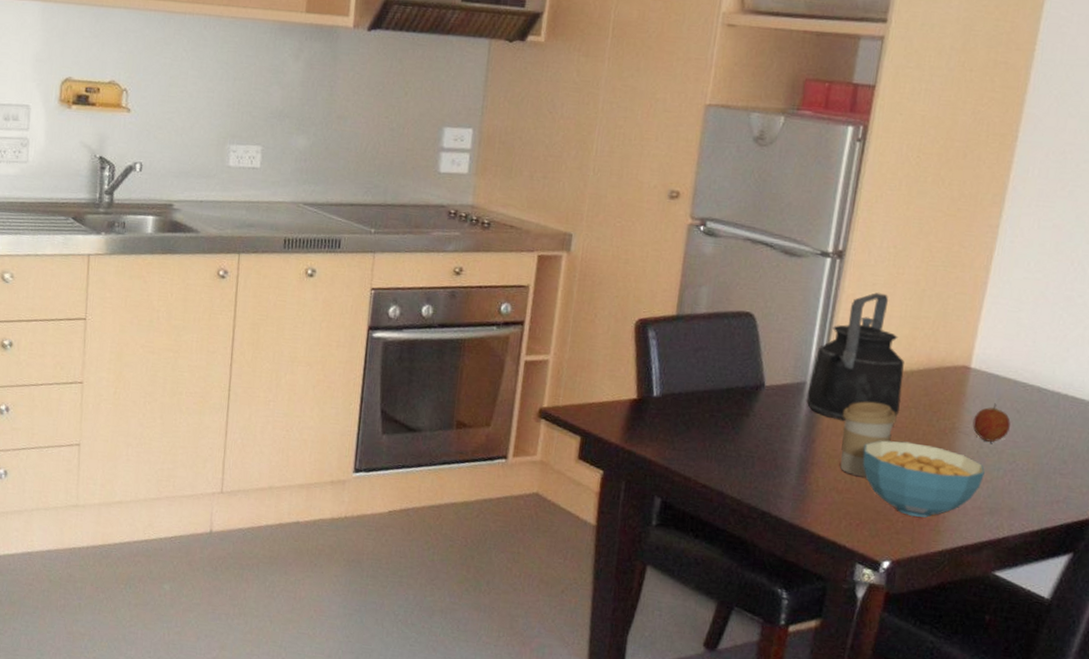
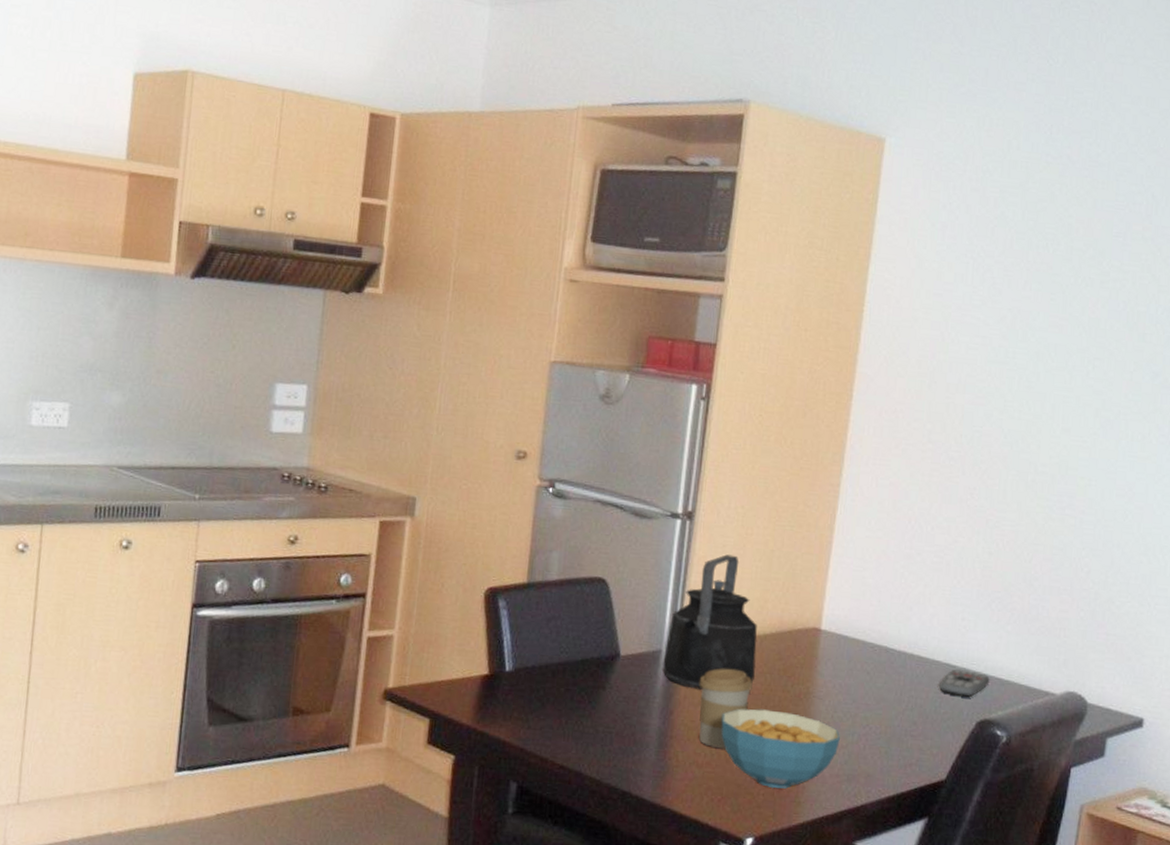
fruit: present [972,403,1011,442] -> none [826,665,862,706]

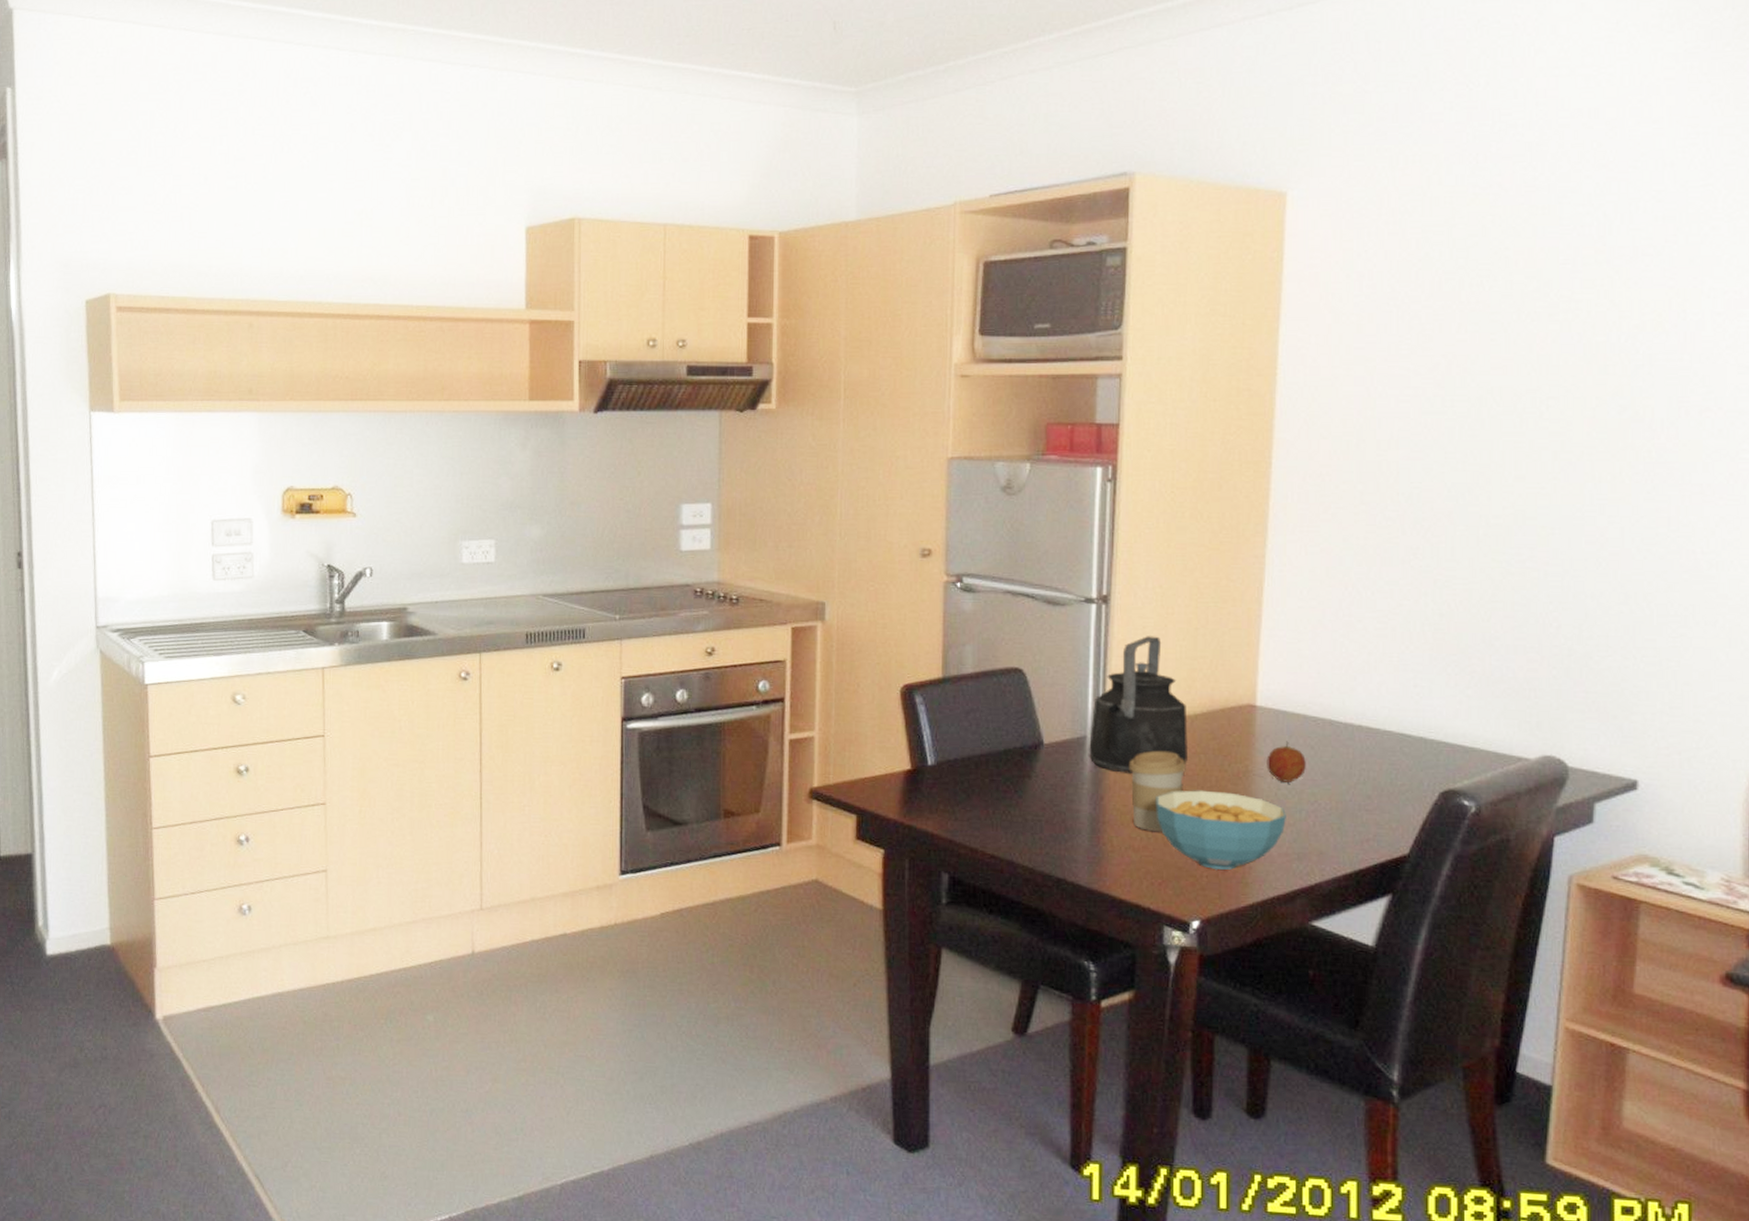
fruit: none [826,665,862,706] -> present [1267,741,1306,782]
remote control: present [939,669,990,697] -> none [1394,738,1451,767]

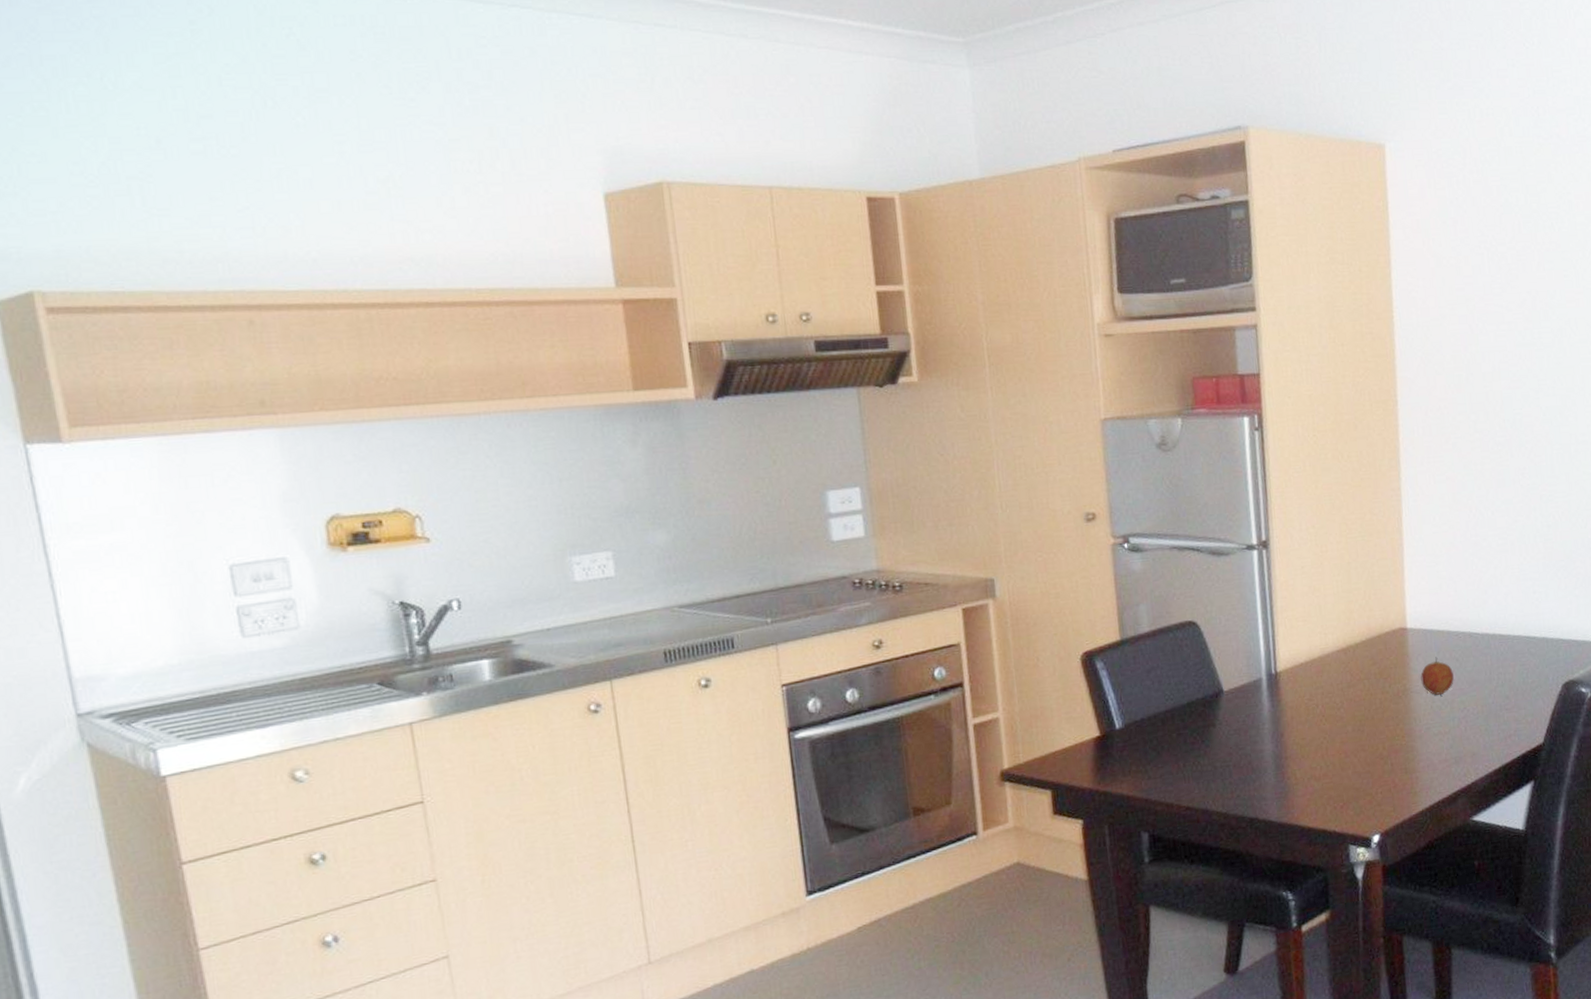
kettle: present [1089,636,1188,773] -> none [1265,574,1354,708]
coffee cup: present [1128,751,1186,831] -> none [1302,682,1353,759]
cereal bowl: present [1156,790,1286,871] -> none [1329,711,1443,786]

